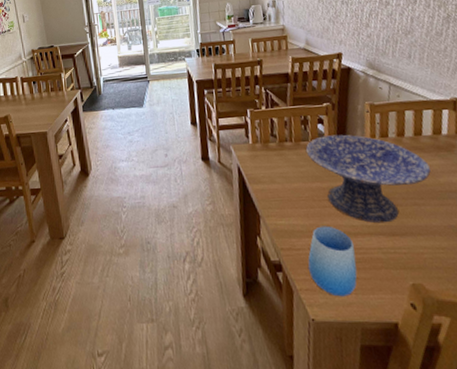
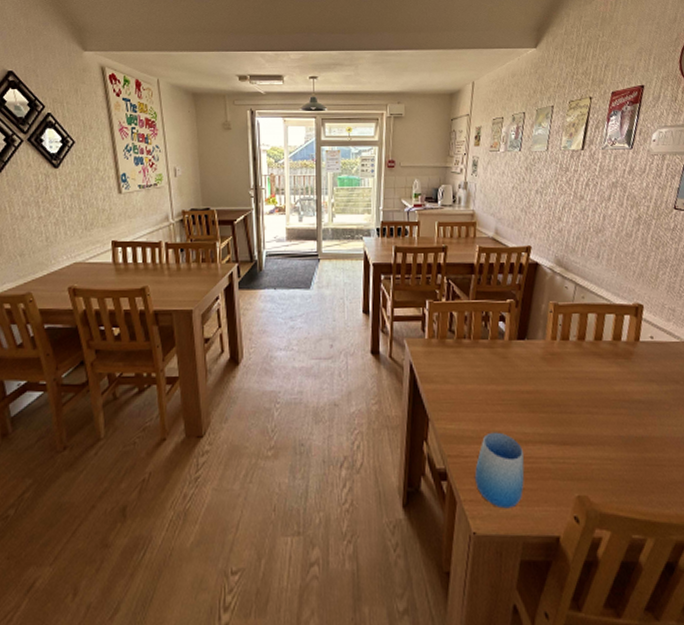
decorative bowl: present [305,134,431,224] -> none [484,334,607,431]

